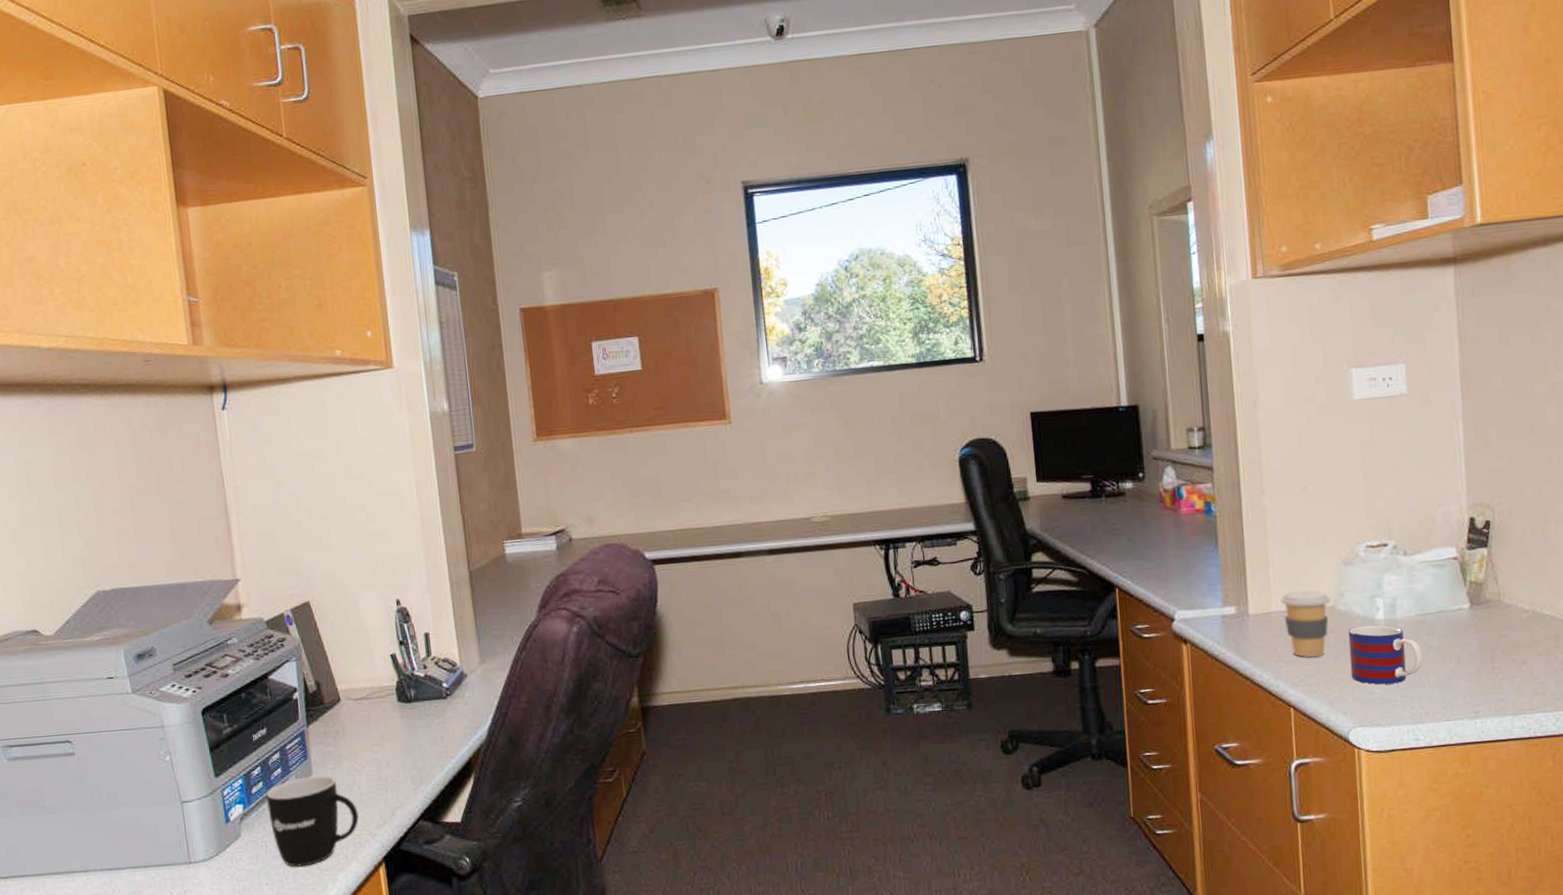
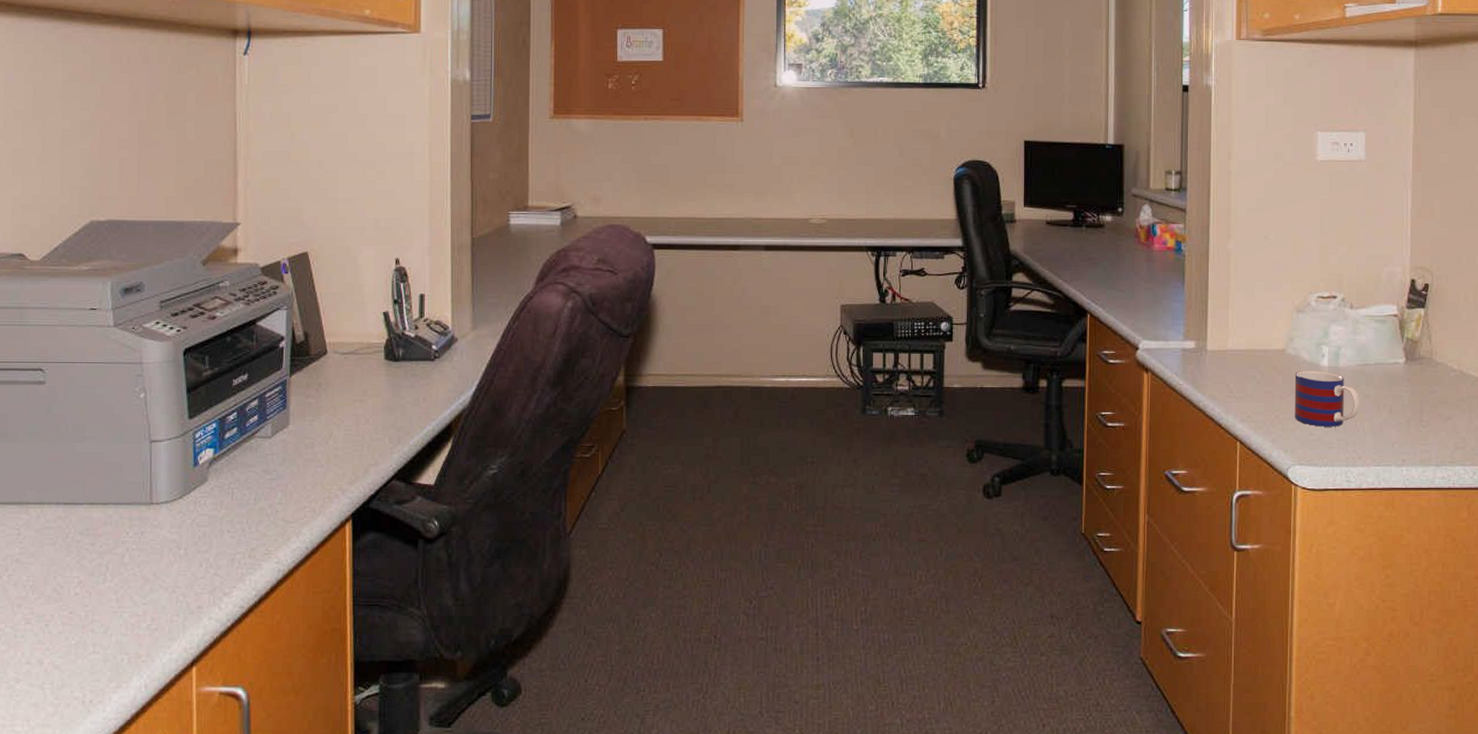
mug: present [266,775,359,867] -> none [238,425,332,516]
coffee cup: present [1280,590,1331,657] -> none [1236,332,1282,395]

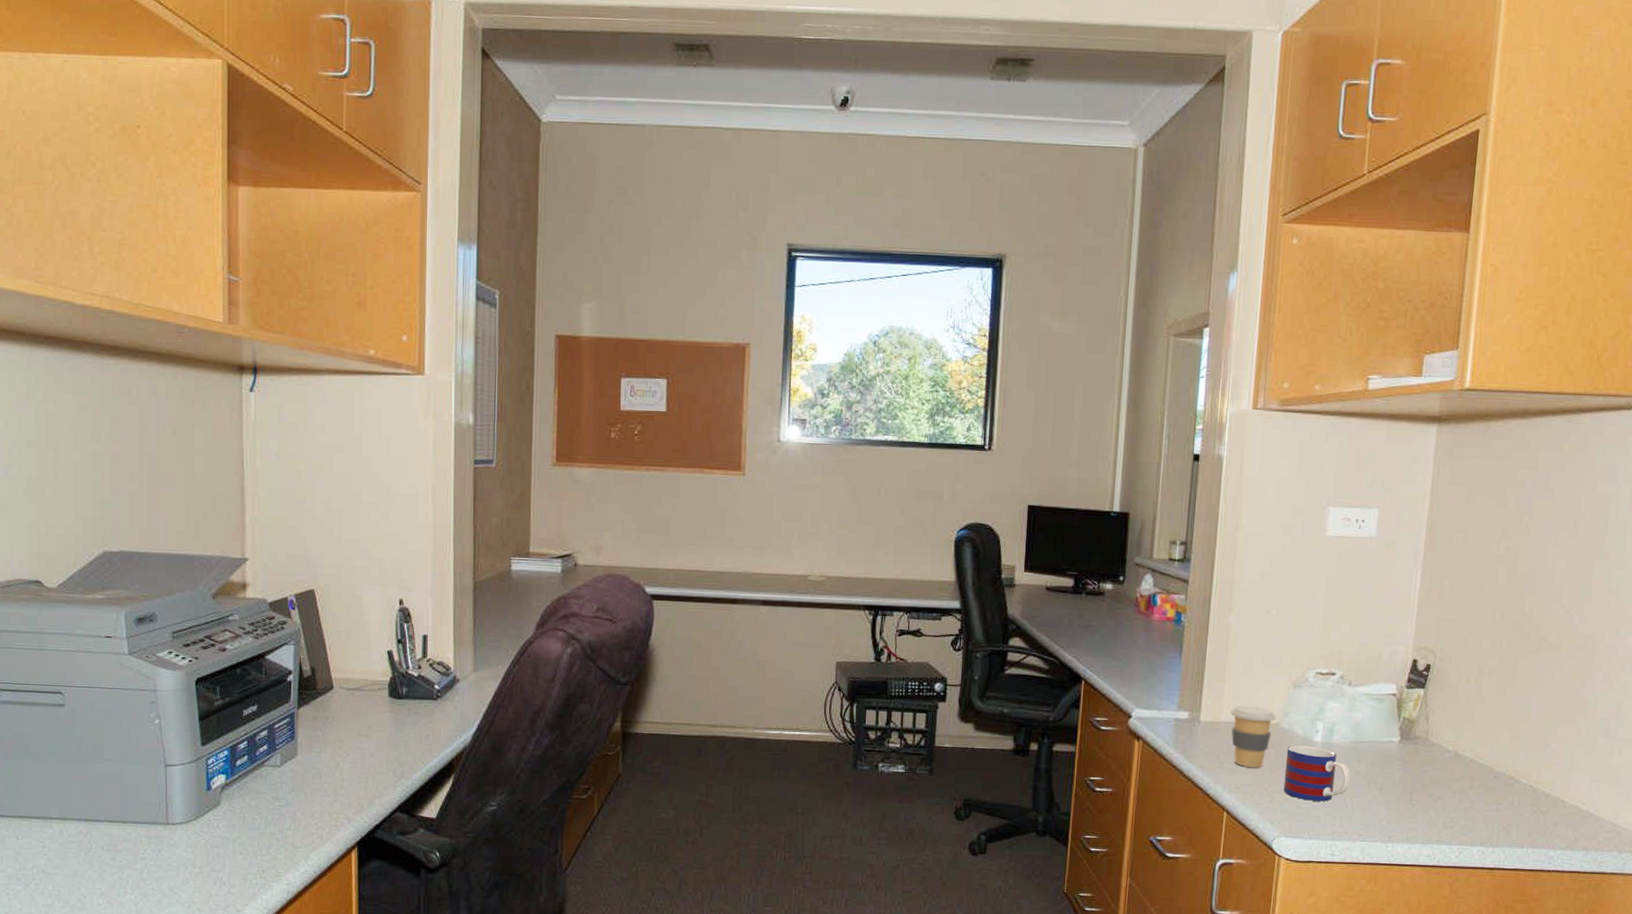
coffee cup: none [1236,332,1282,395] -> present [1230,705,1277,768]

